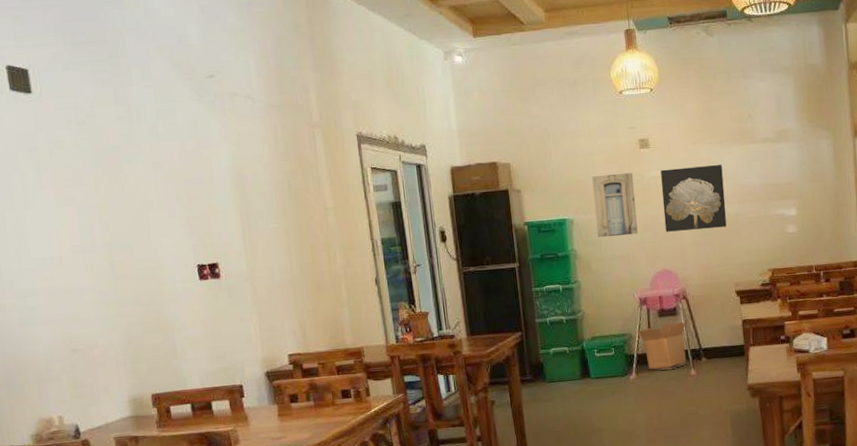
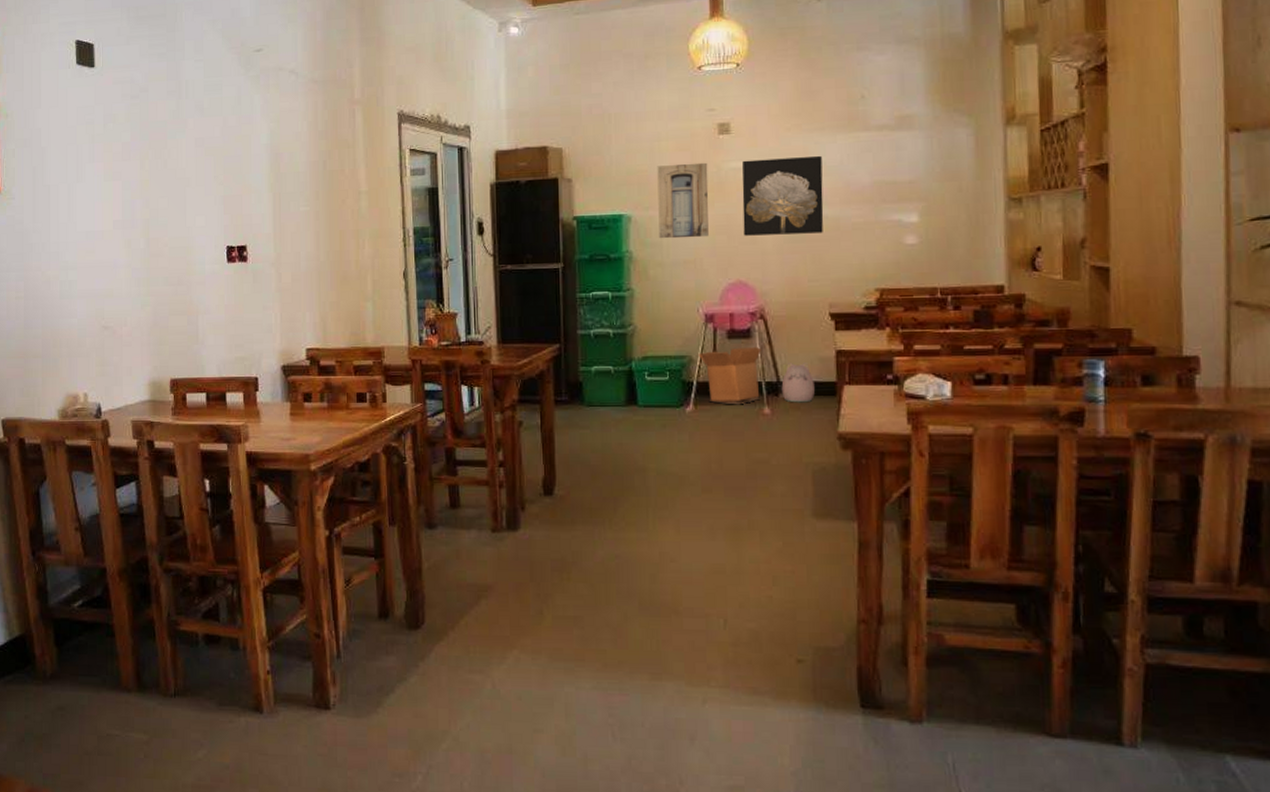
plush toy: none [702,332,728,364] -> present [781,362,815,403]

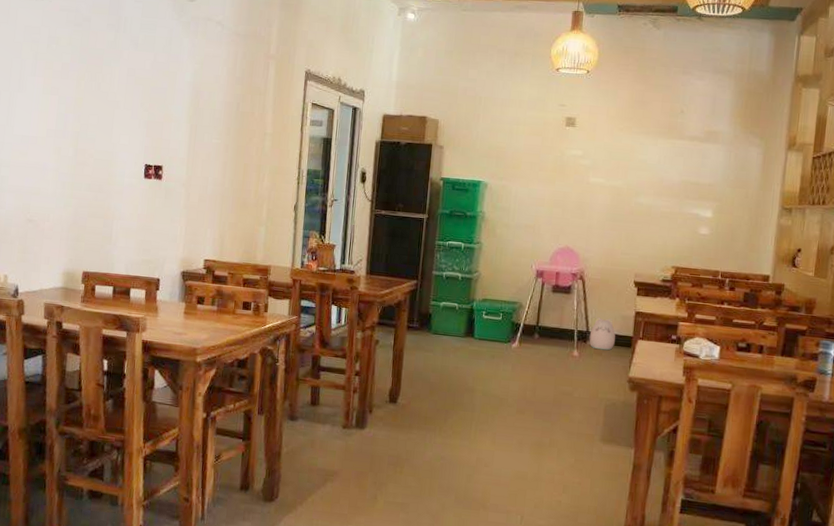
wall art: present [657,162,709,239] -> none [508,145,554,208]
cardboard box: present [698,347,762,405] -> none [527,300,578,346]
wall art: present [742,155,824,236] -> none [575,150,644,217]

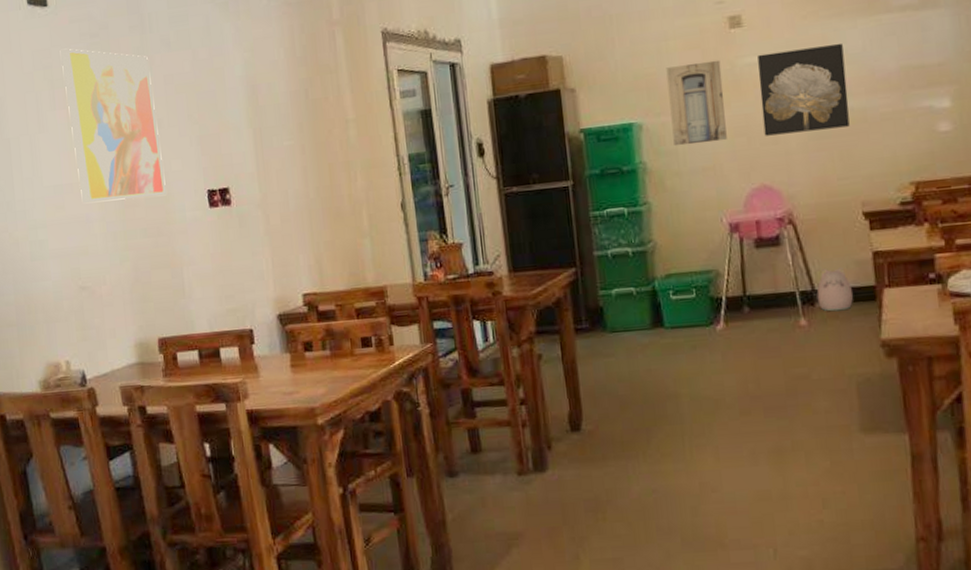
wall art: none [42,30,118,161] -> present [60,48,166,203]
wall art: none [508,145,554,208] -> present [666,60,727,146]
wall art: none [575,150,644,217] -> present [757,43,850,136]

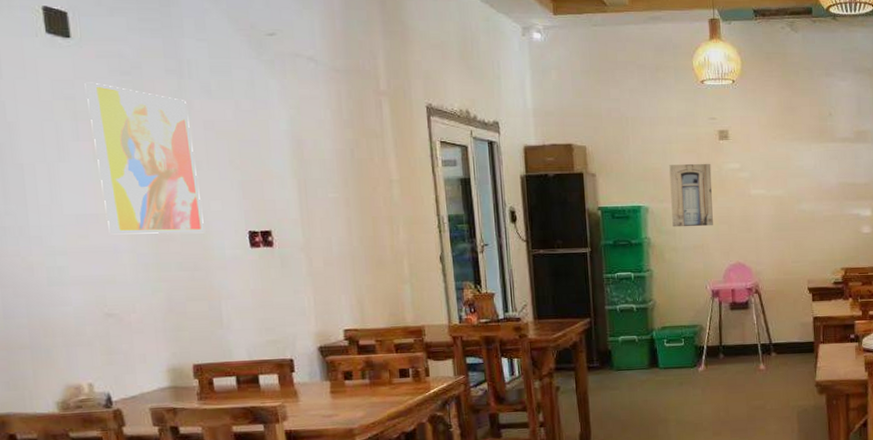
wall art: present [757,43,850,136] -> none [739,160,803,225]
plush toy: present [816,267,853,312] -> none [773,327,798,360]

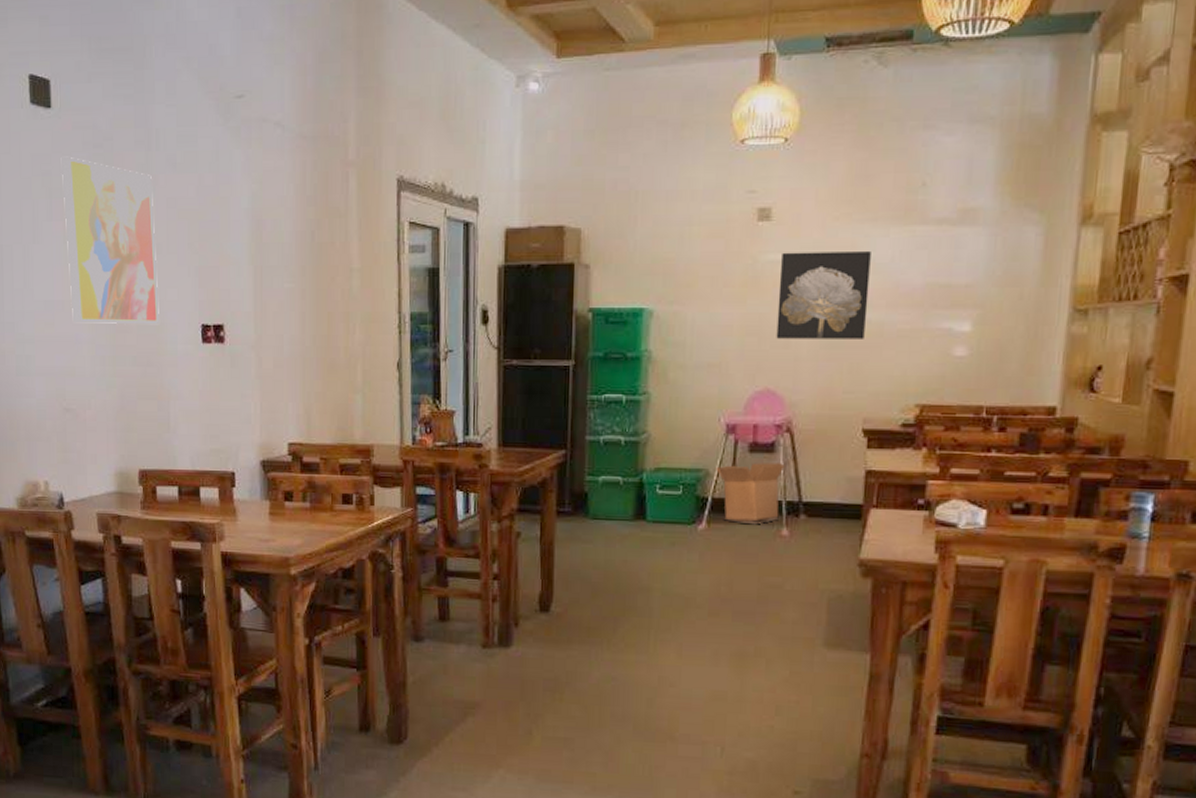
wall art: present [669,163,713,228] -> none [683,252,743,338]
cardboard box: none [707,316,757,364] -> present [716,462,785,525]
wall art: none [739,160,803,225] -> present [776,250,871,339]

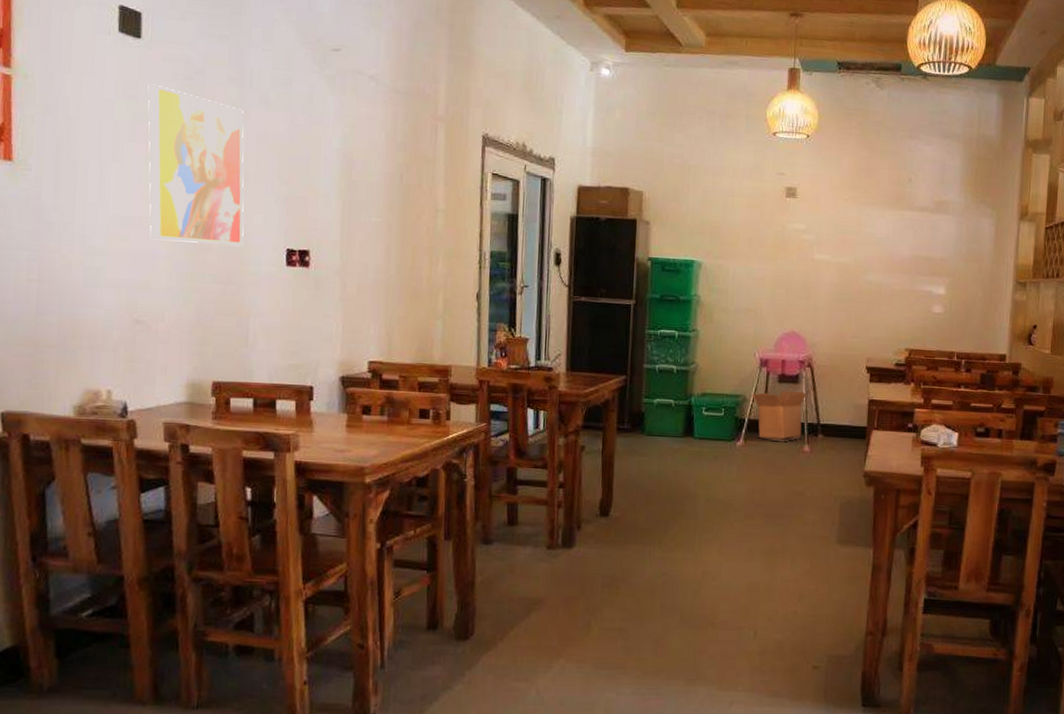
wall art: present [776,250,871,339] -> none [800,223,872,296]

